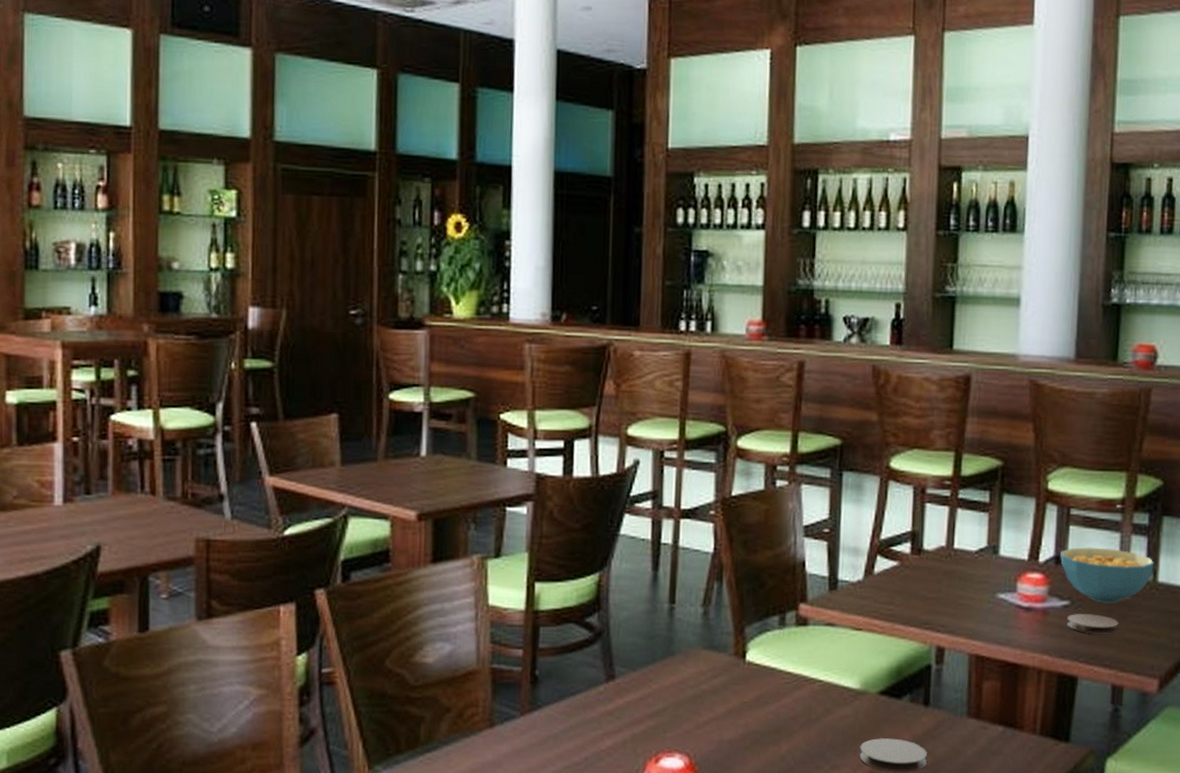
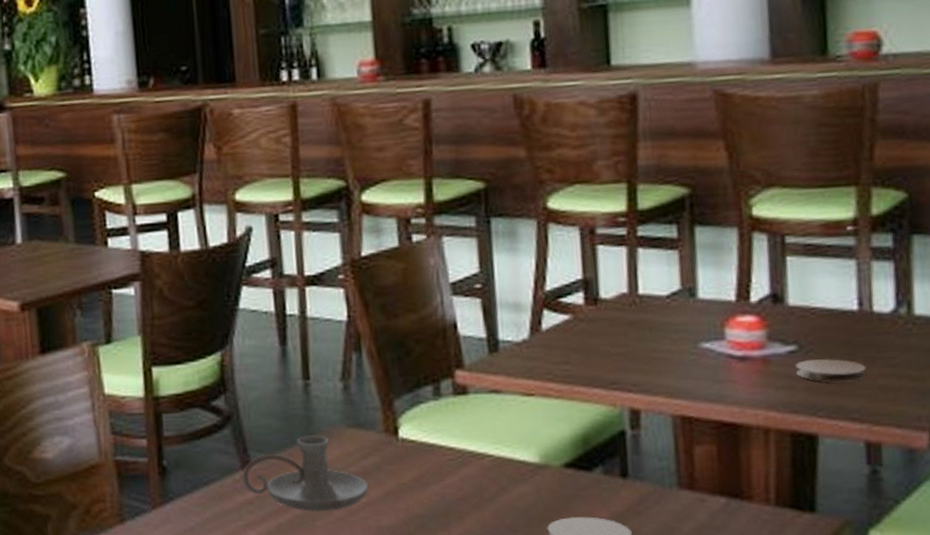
candle holder: none [605,654,715,724] -> present [242,435,368,511]
cereal bowl: present [1060,547,1154,603] -> none [778,278,907,345]

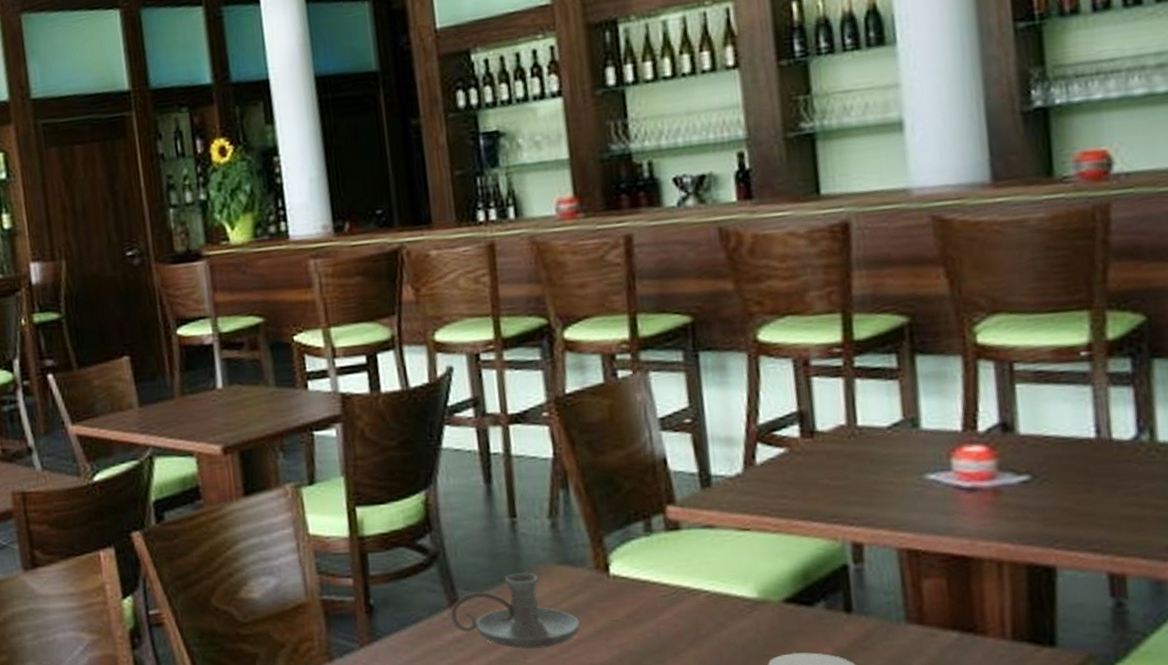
coaster: present [796,359,867,383] -> none [1029,488,1108,513]

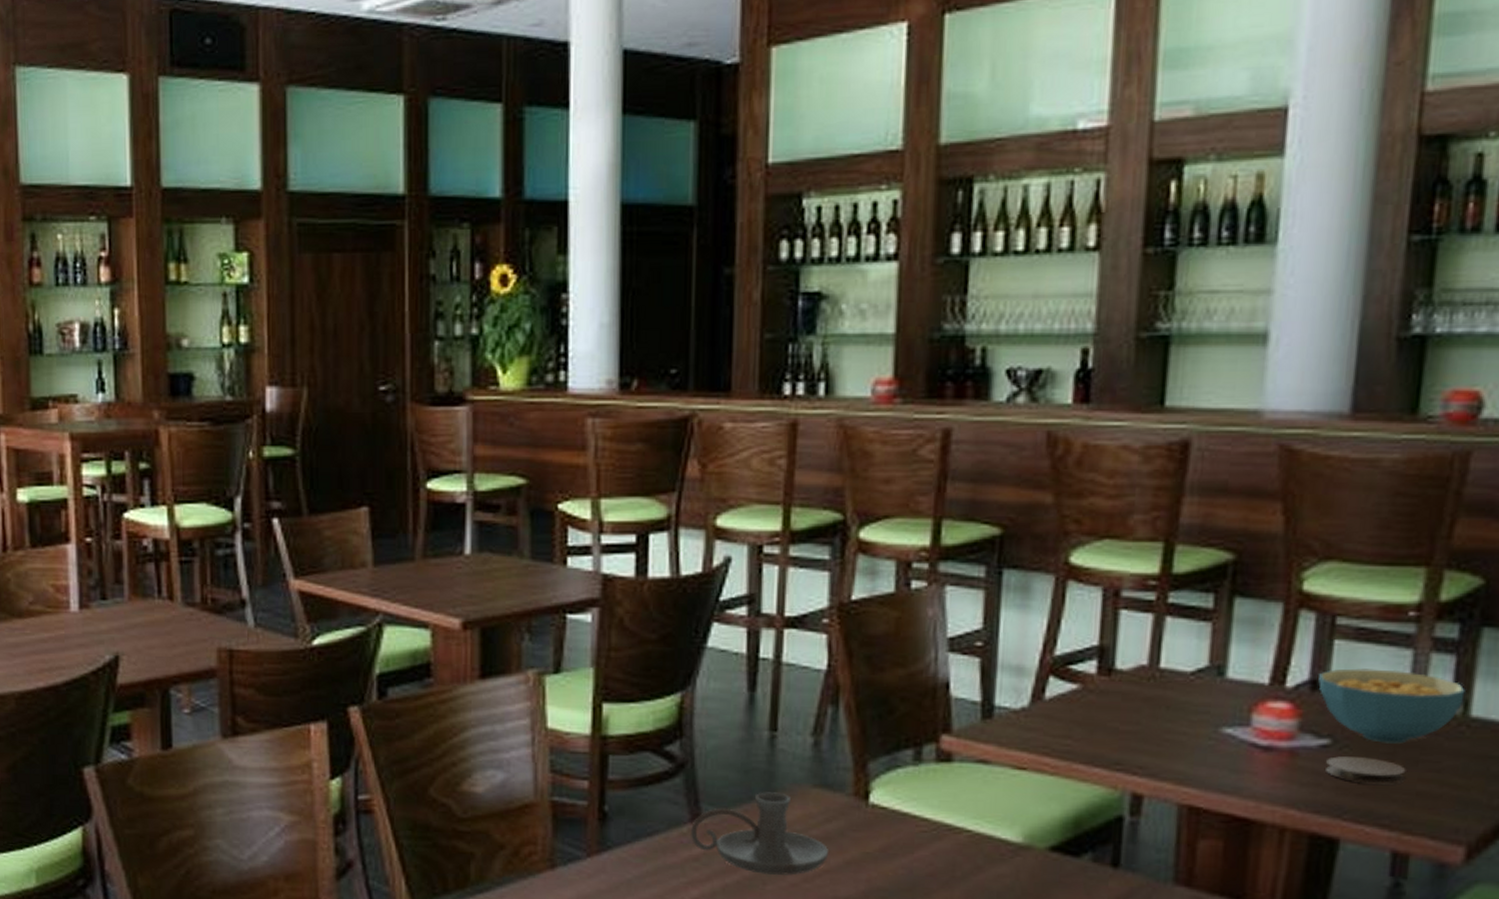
cereal bowl: none [1007,405,1149,474] -> present [1318,668,1465,744]
coaster: none [1029,488,1108,513] -> present [1326,756,1406,785]

